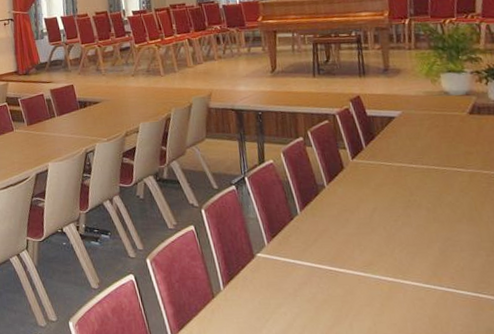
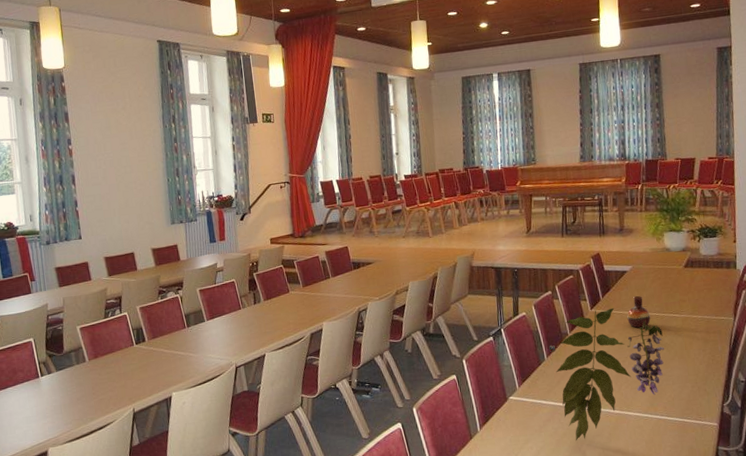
plant: none [302,158,448,310] -> present [549,307,664,441]
vase: none [397,145,428,183] -> present [627,295,651,328]

